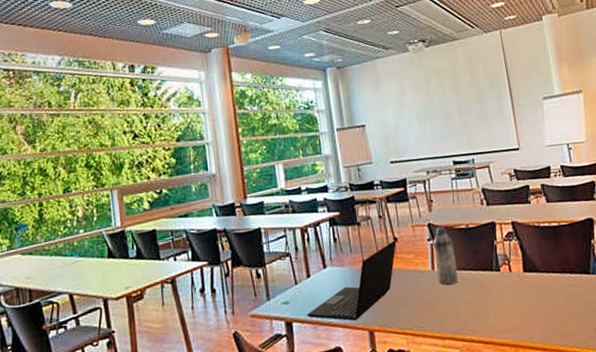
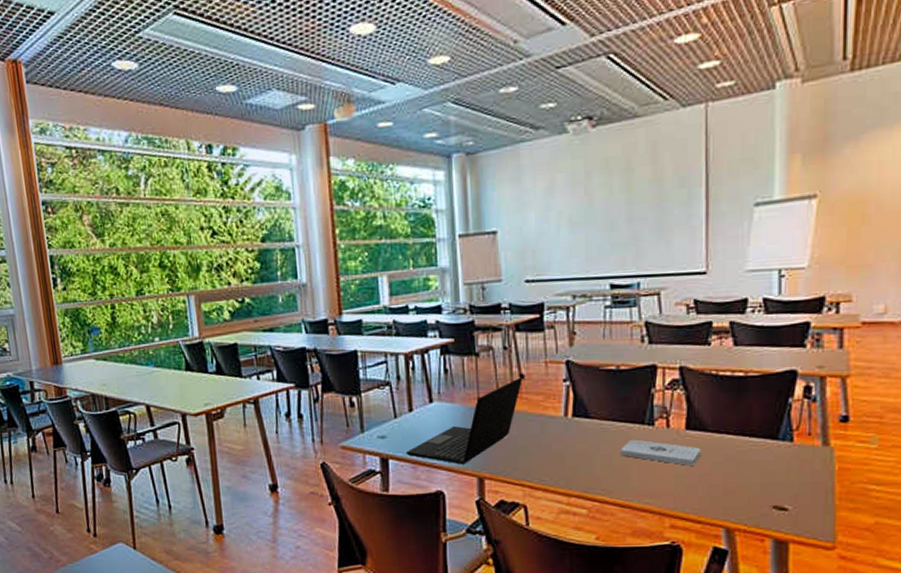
water bottle: present [432,226,458,285] -> none [569,366,597,436]
notepad: none [478,284,538,302] -> present [620,439,701,466]

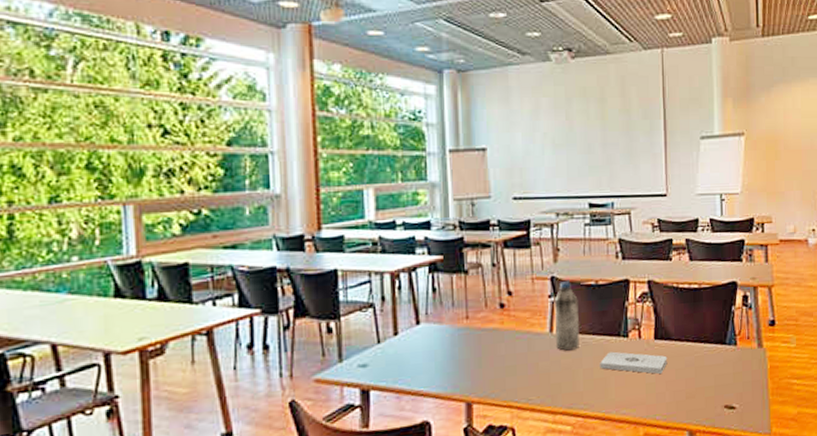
laptop: present [405,377,522,465] -> none [389,294,510,390]
water bottle: none [569,366,597,436] -> present [554,281,579,351]

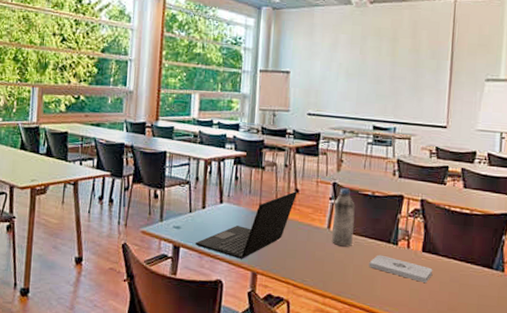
laptop: none [389,294,510,390] -> present [195,191,297,259]

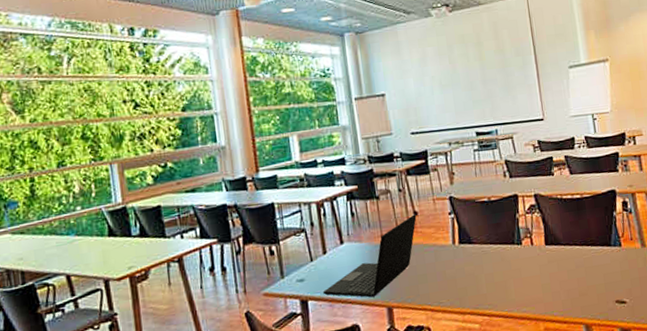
water bottle: present [332,188,355,247] -> none [453,200,479,260]
notepad: present [369,254,433,283] -> none [499,257,559,276]

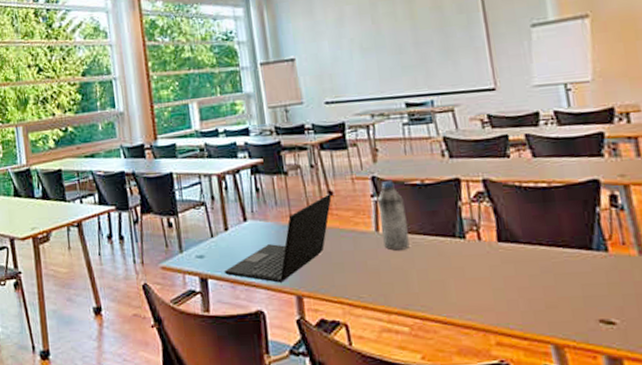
water bottle: none [453,200,479,260] -> present [377,181,410,251]

